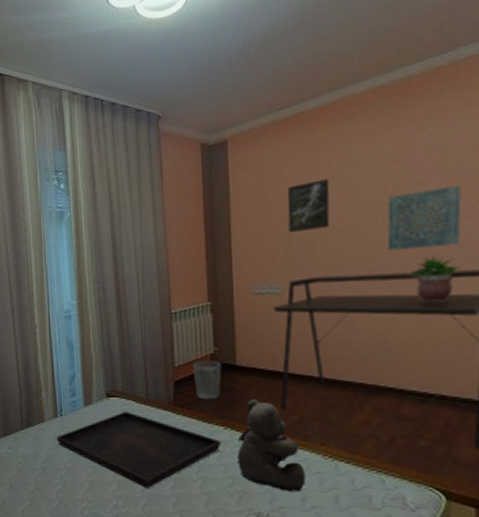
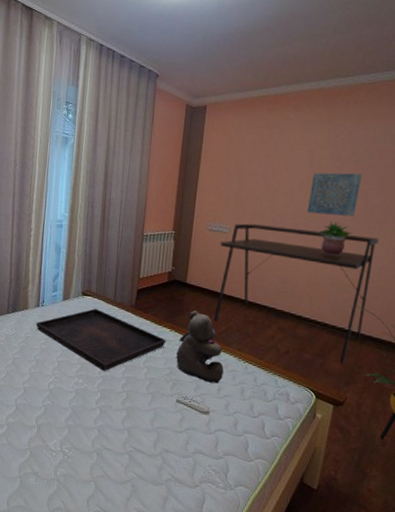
wastebasket: present [192,361,222,400] -> none [153,276,176,308]
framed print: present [287,179,330,233] -> none [241,150,276,189]

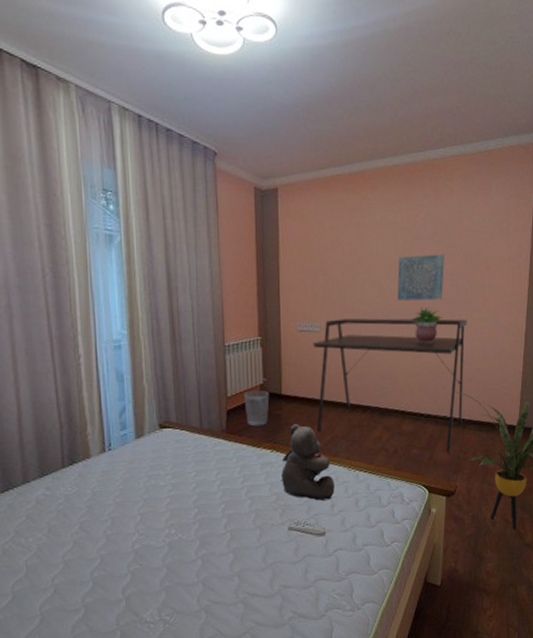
serving tray: present [35,308,166,371] -> none [104,442,268,514]
wastebasket: none [153,276,176,308] -> present [243,390,270,427]

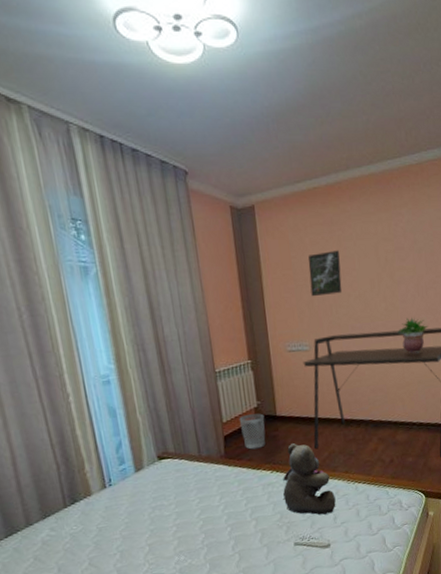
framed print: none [326,236,358,280] -> present [308,250,342,297]
wall art: present [397,254,445,300] -> none [381,262,428,313]

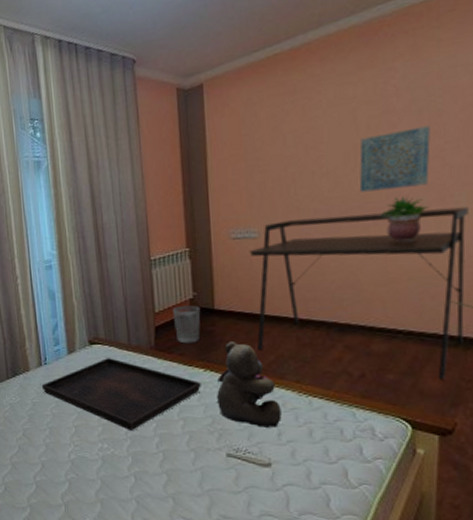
serving tray: none [107,471,269,539] -> present [41,358,201,430]
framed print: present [308,250,342,297] -> none [262,122,305,178]
wall art: none [381,262,428,313] -> present [359,125,431,192]

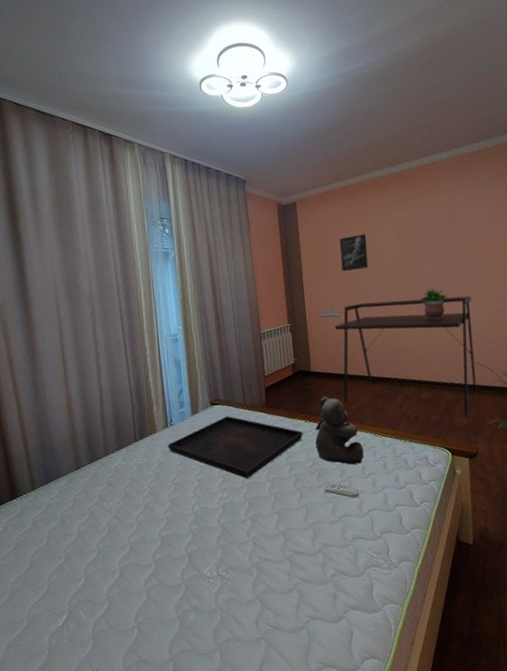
wastebasket: present [172,305,201,344] -> none [278,369,301,401]
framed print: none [262,122,305,178] -> present [339,234,369,272]
wall art: present [359,125,431,192] -> none [403,241,446,284]

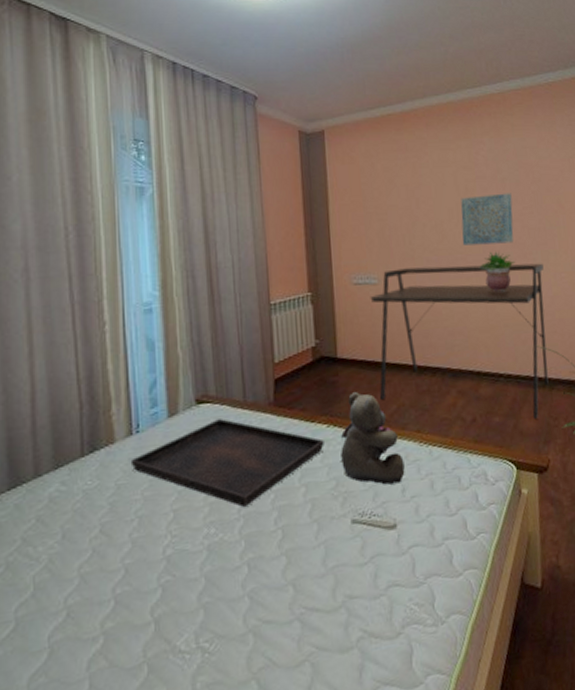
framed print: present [339,234,369,272] -> none [379,177,417,226]
wall art: none [403,241,446,284] -> present [461,193,514,246]

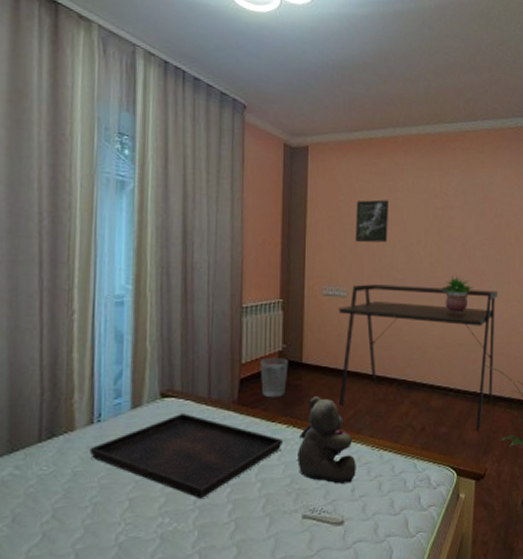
wastebasket: none [293,354,324,397] -> present [260,358,289,398]
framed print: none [379,177,417,226] -> present [355,199,390,243]
wall art: present [461,193,514,246] -> none [427,223,476,270]

